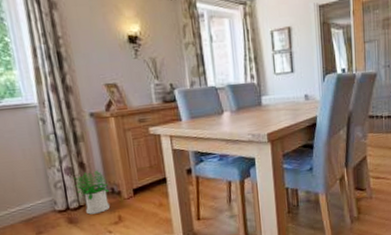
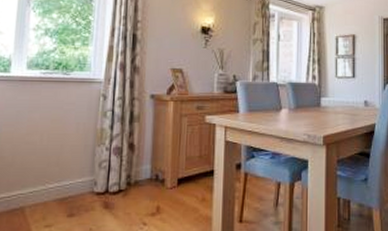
potted plant: present [74,170,110,215] -> none [120,153,154,201]

